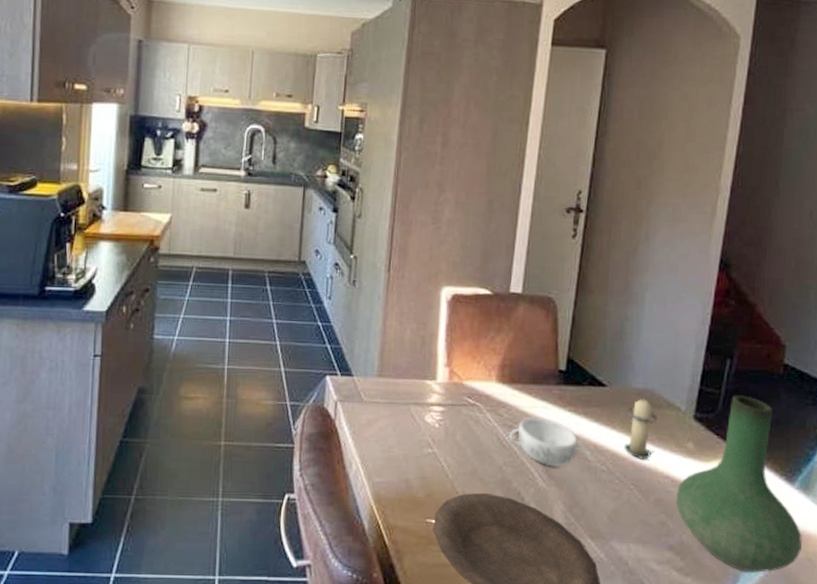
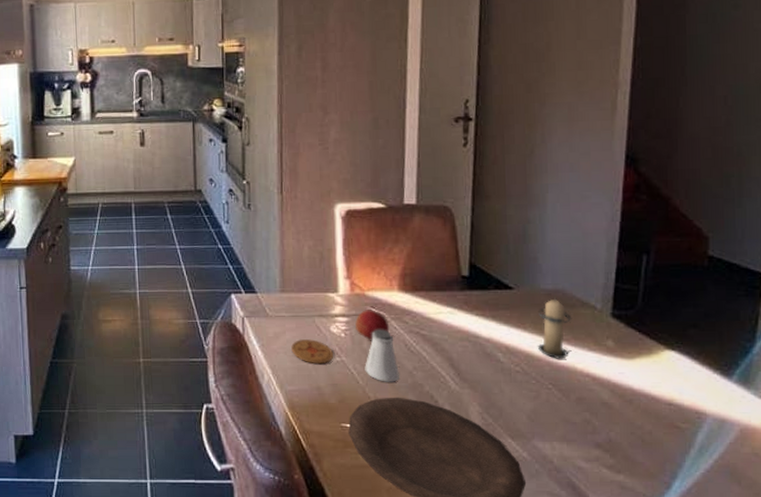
coaster: none [383,428,426,456] -> present [291,339,334,365]
apple: none [450,400,484,433] -> present [355,310,390,341]
saltshaker: none [455,421,489,477] -> present [365,329,399,382]
decorative bowl: present [508,416,579,467] -> none [416,322,490,370]
vase: present [676,395,802,573] -> none [600,290,746,469]

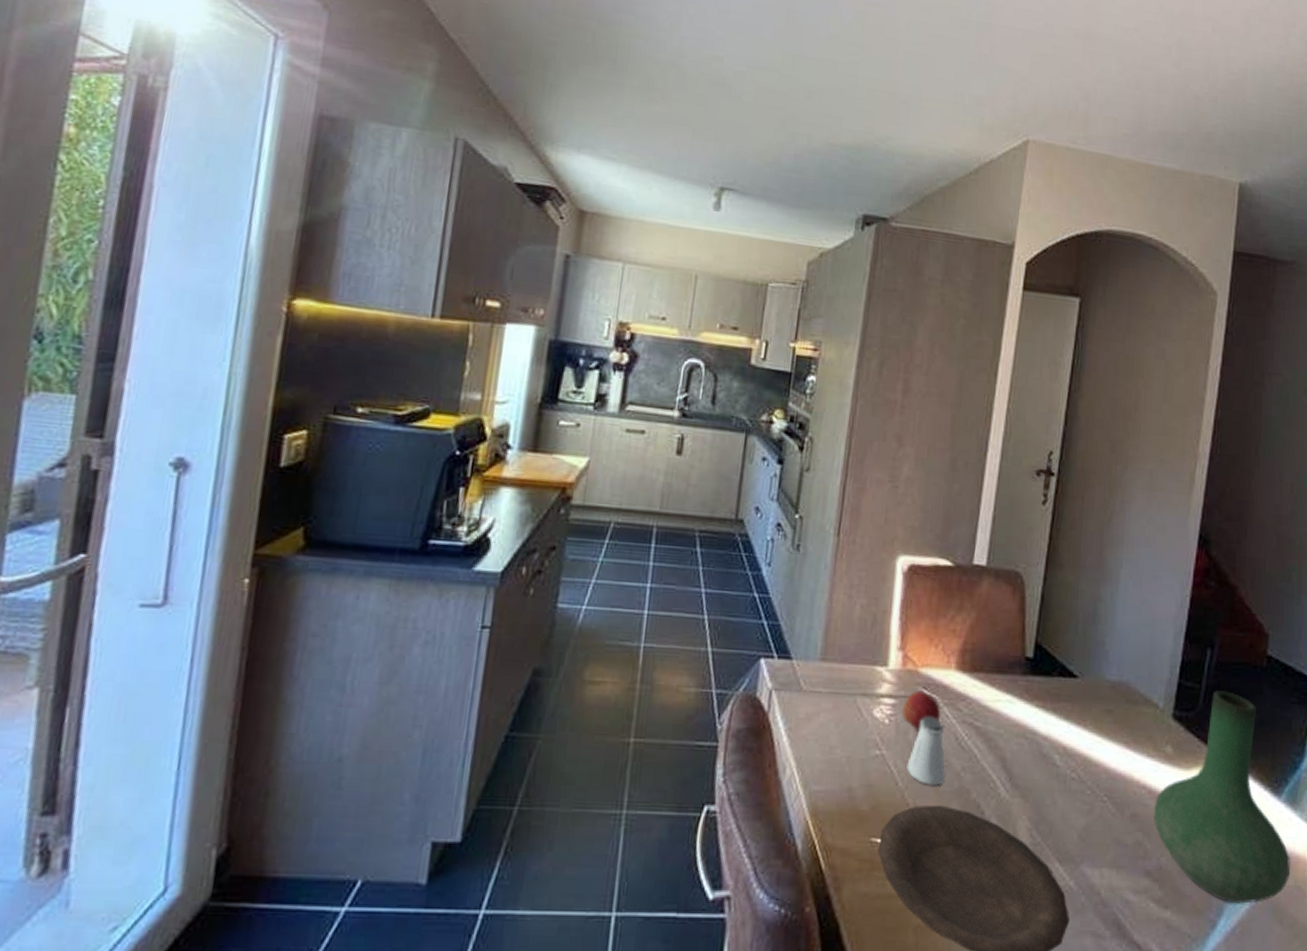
coaster: present [291,339,334,365] -> none [824,724,874,758]
candle: present [537,296,572,359] -> none [1096,689,1134,766]
vase: none [600,290,746,469] -> present [1154,690,1290,904]

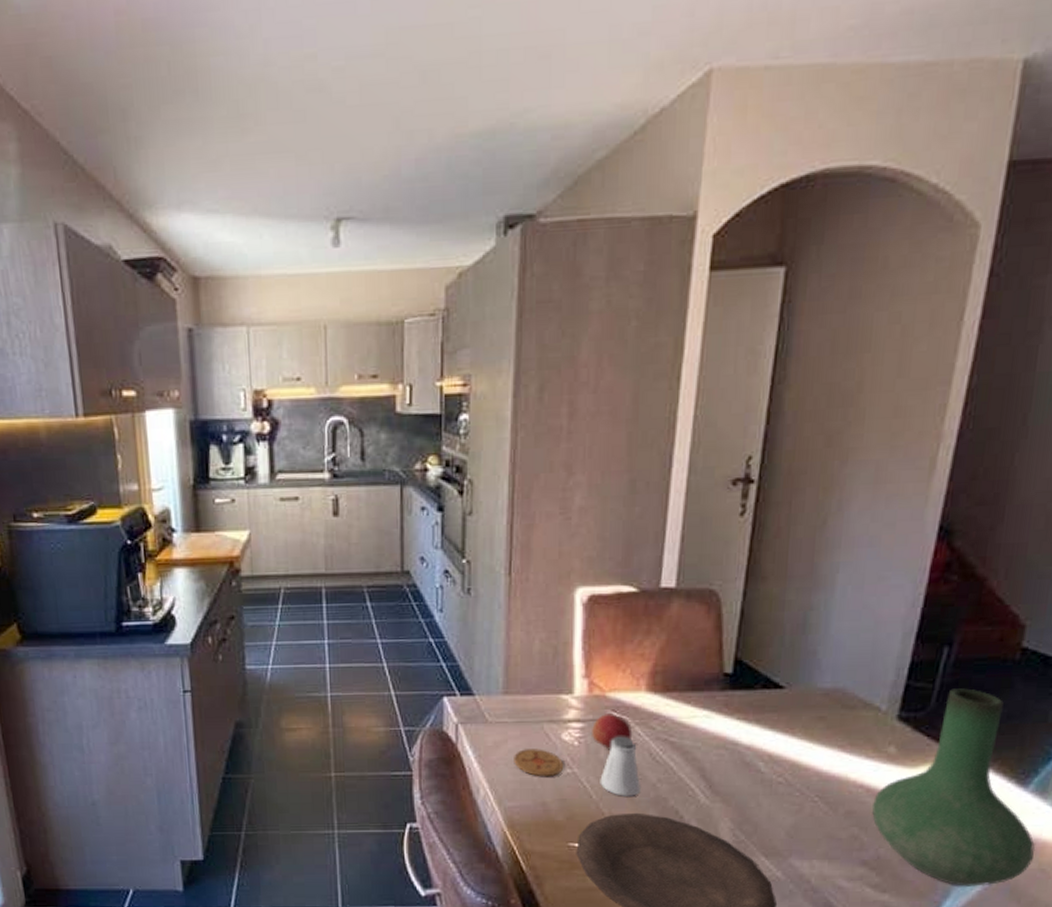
coaster: none [824,724,874,758] -> present [514,749,564,777]

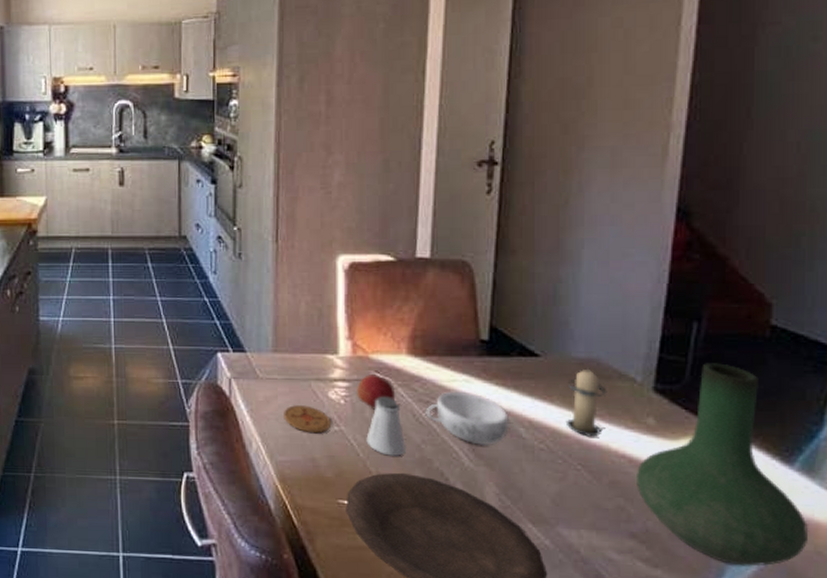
decorative bowl: none [663,727,750,781] -> present [425,391,510,445]
candle: none [806,696,851,768] -> present [565,365,607,437]

